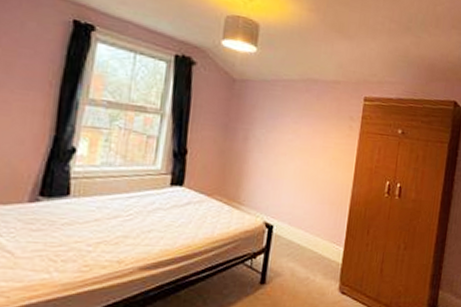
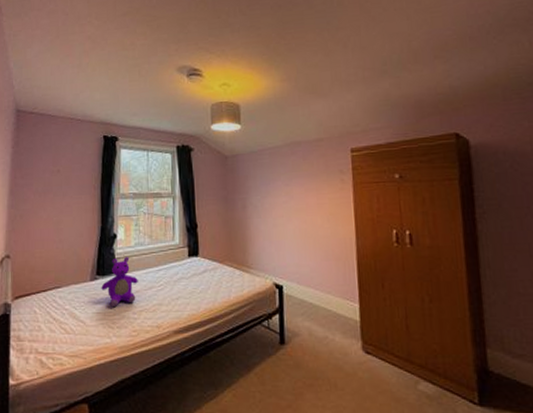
stuffed bear: none [44,177,100,237] -> present [101,257,138,308]

